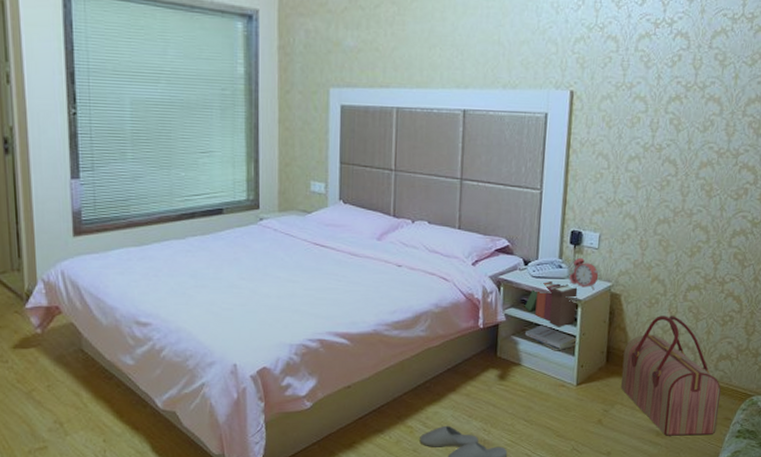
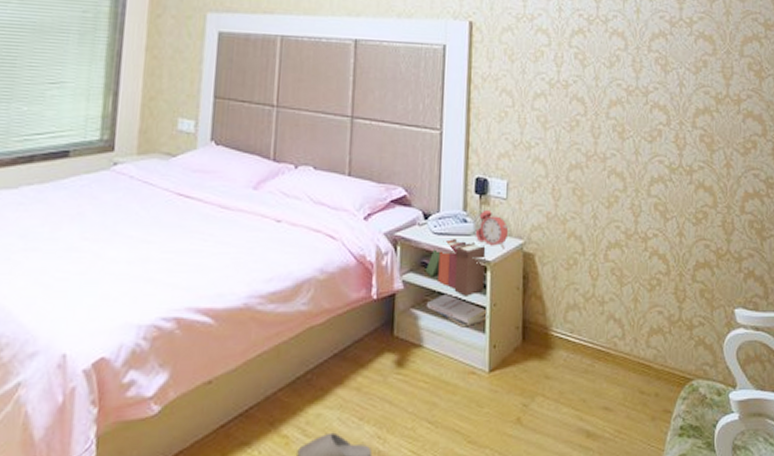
handbag: present [621,316,721,436] -> none [540,280,657,437]

